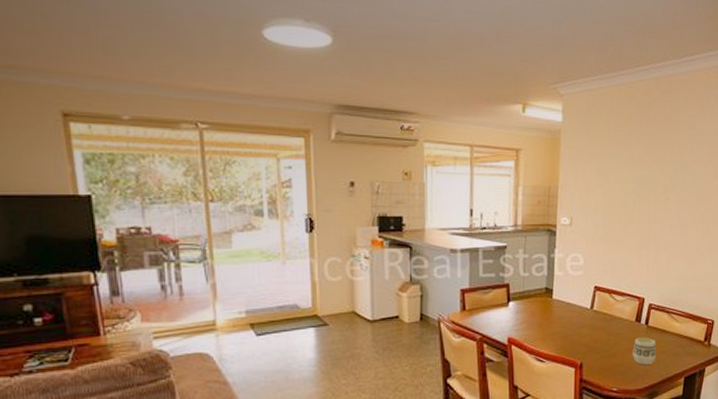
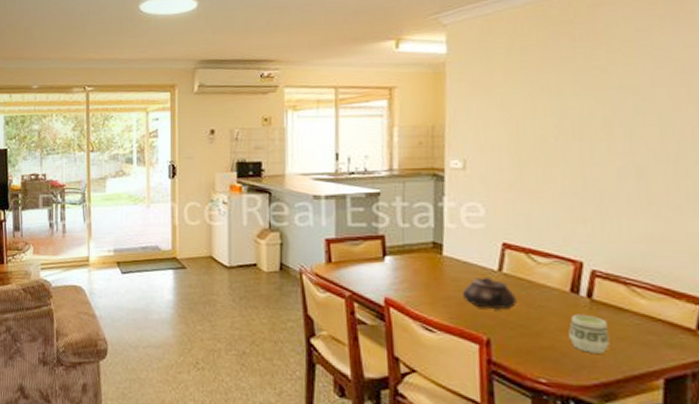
teapot: none [566,314,602,339] -> present [463,276,517,309]

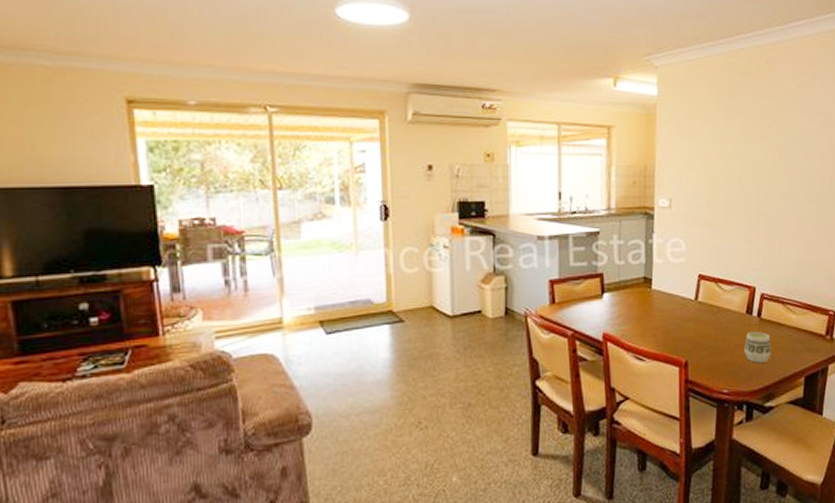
teapot: present [463,276,517,309] -> none [668,305,708,334]

